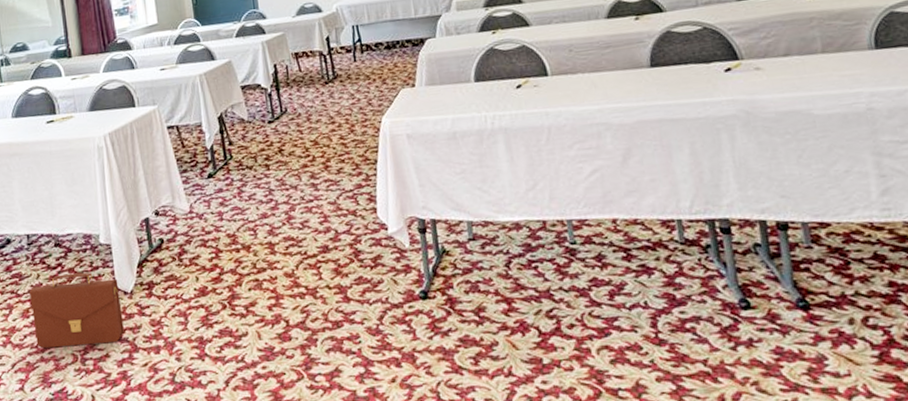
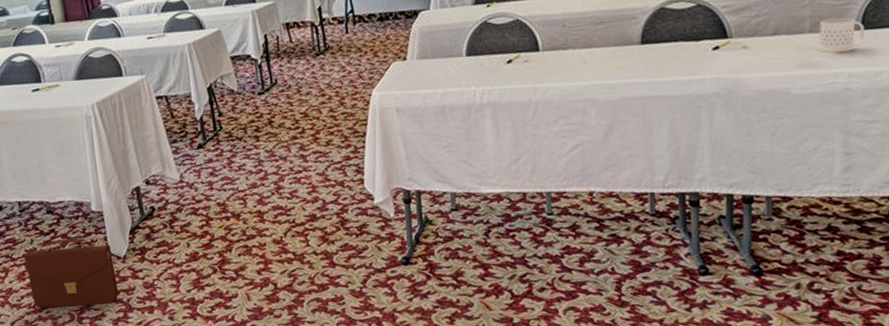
mug: none [831,37,880,73] -> present [818,17,864,53]

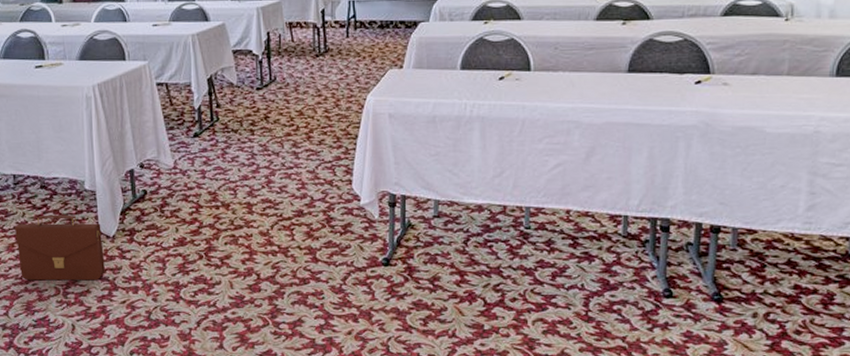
mug: present [818,17,864,53] -> none [794,63,838,97]

